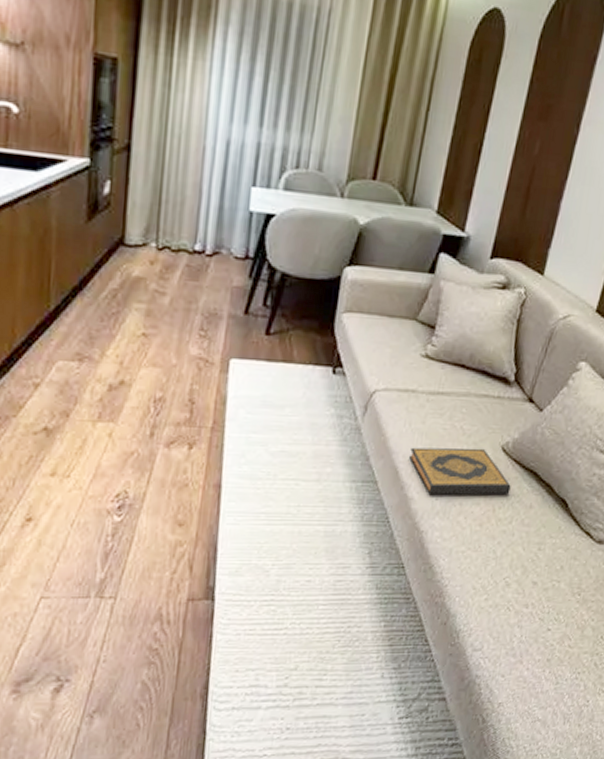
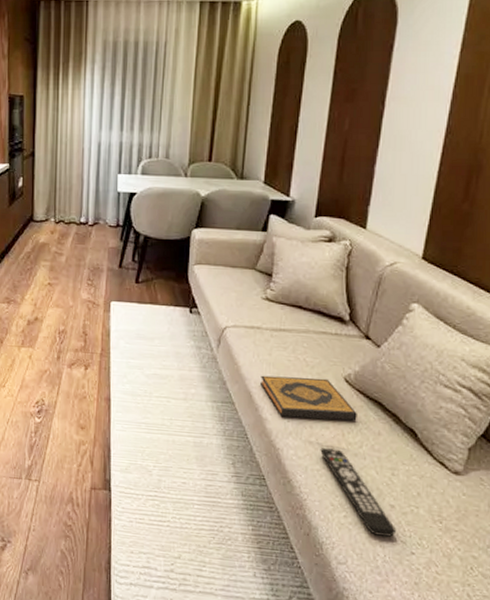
remote control: none [467,527,536,616] -> present [320,448,397,537]

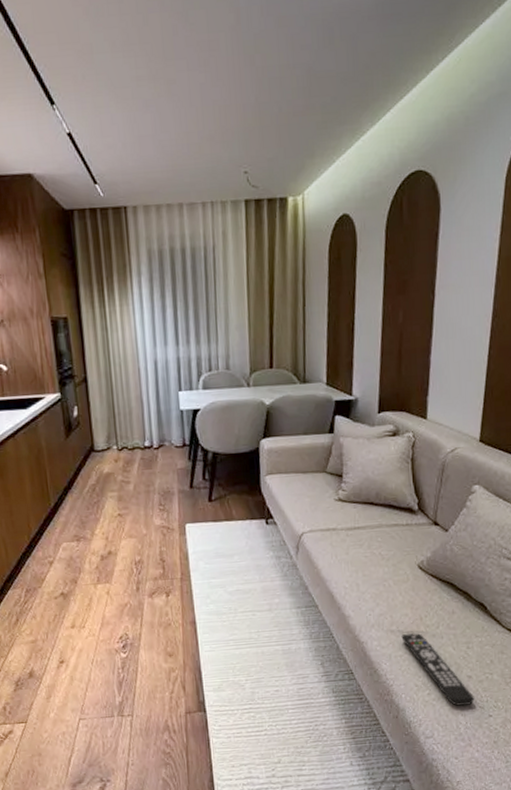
hardback book: present [260,375,357,421] -> none [340,568,432,611]

